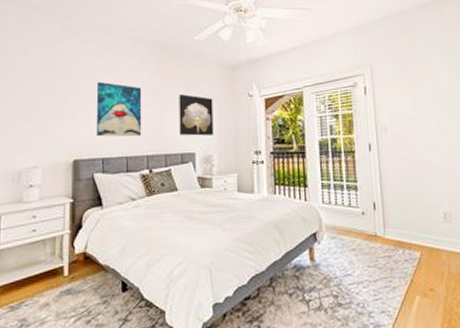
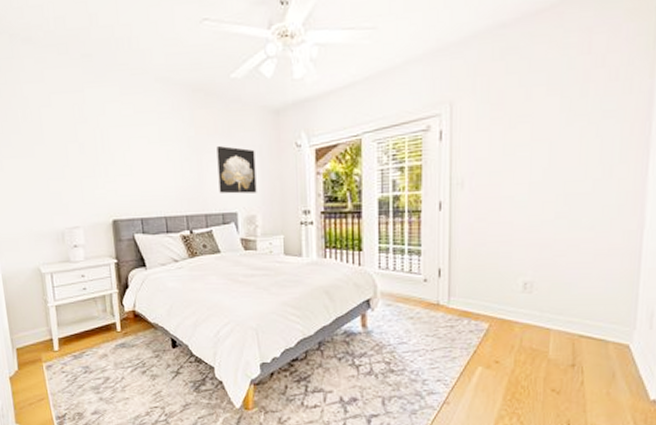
wall art: present [96,81,142,137] -> none [127,133,180,196]

